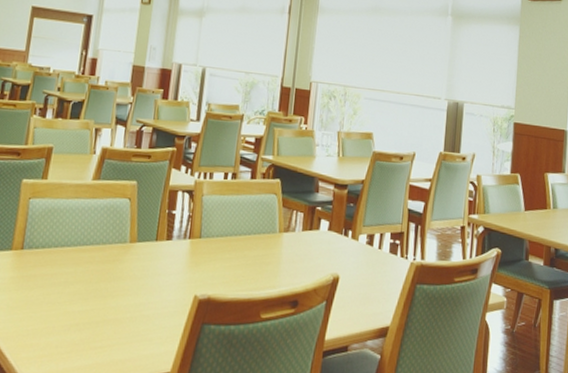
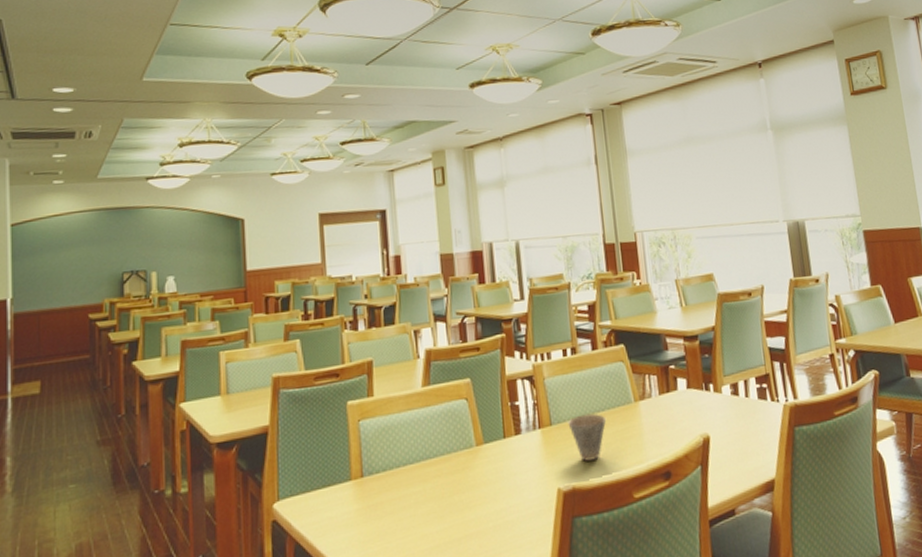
cup: none [215,234,251,277] -> present [568,413,607,461]

